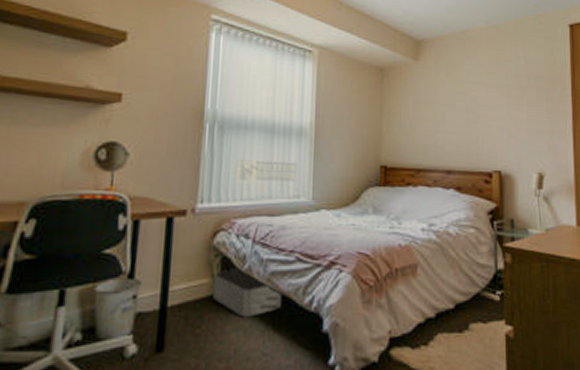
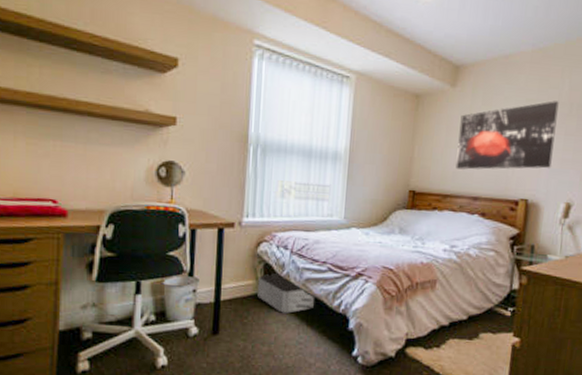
wall art: none [426,73,519,142] -> present [455,101,559,170]

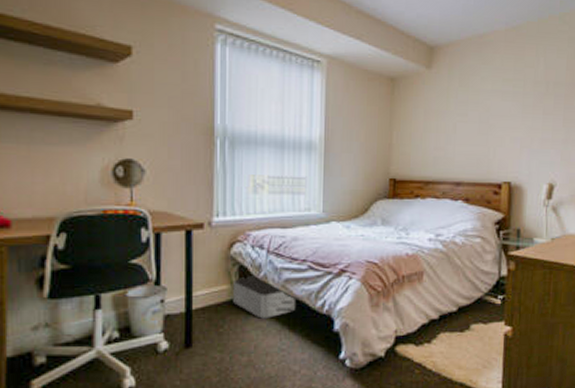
wall art: present [455,101,559,170] -> none [436,80,535,154]

